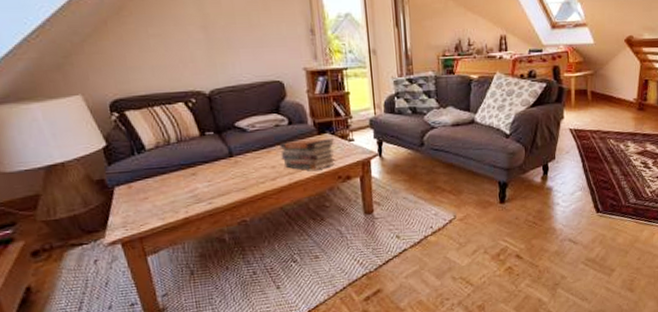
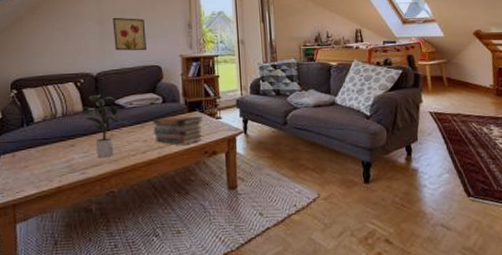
potted plant: none [196,115,255,187] -> present [81,94,130,158]
wall art: none [219,20,265,64] -> present [113,17,147,51]

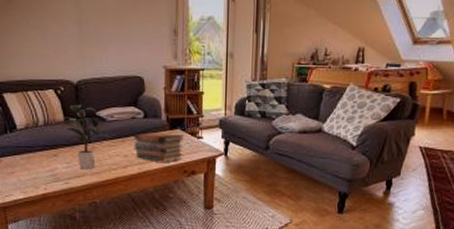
wall art: present [113,17,147,51] -> none [92,17,129,59]

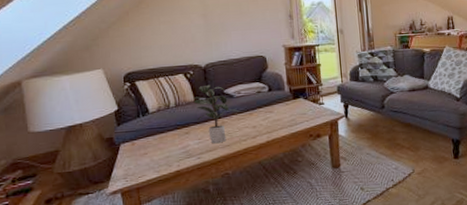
book stack: present [134,133,185,162] -> none [260,102,308,130]

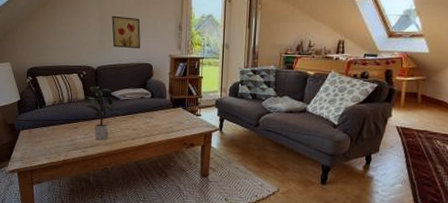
wall art: none [216,9,252,43] -> present [112,15,141,49]

